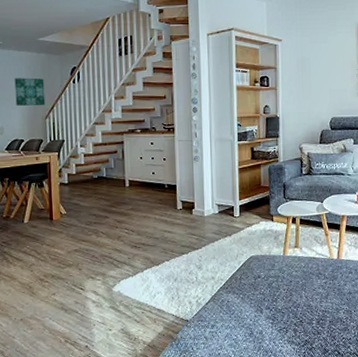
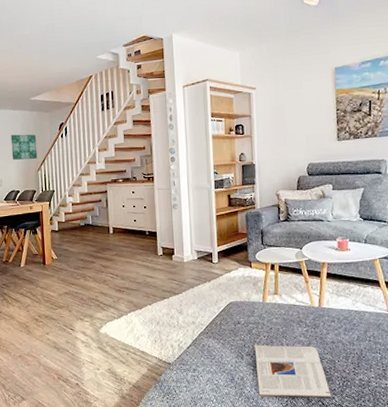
magazine: none [274,297,347,349] -> present [254,344,332,398]

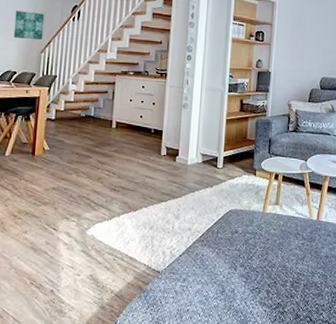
magazine: present [254,344,332,398] -> none [247,256,320,313]

